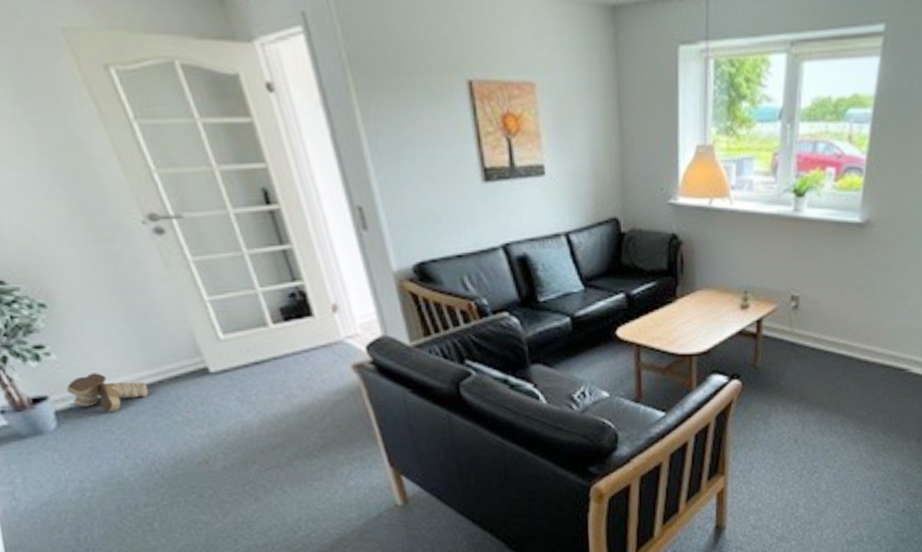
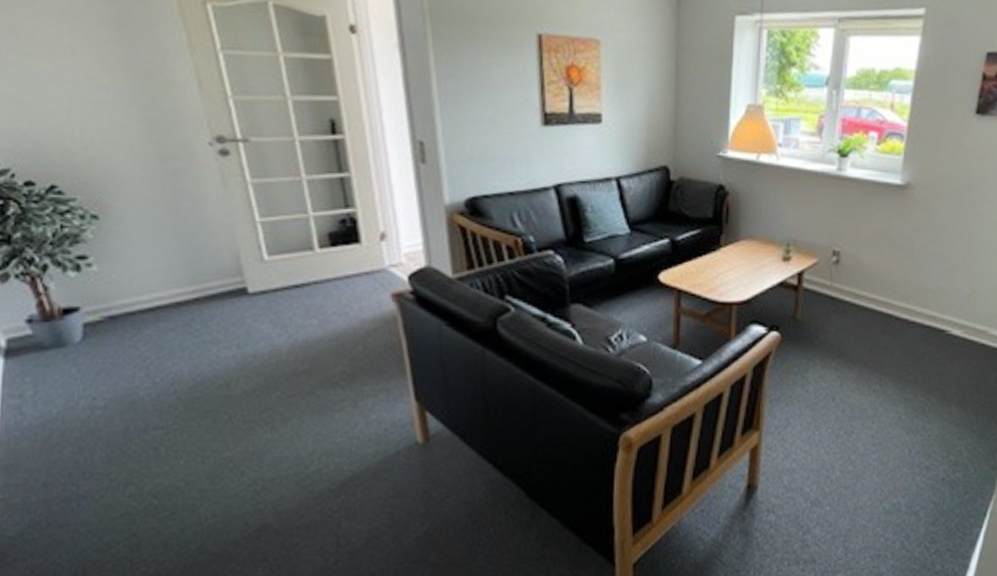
boots: present [66,373,149,413] -> none [100,286,183,328]

